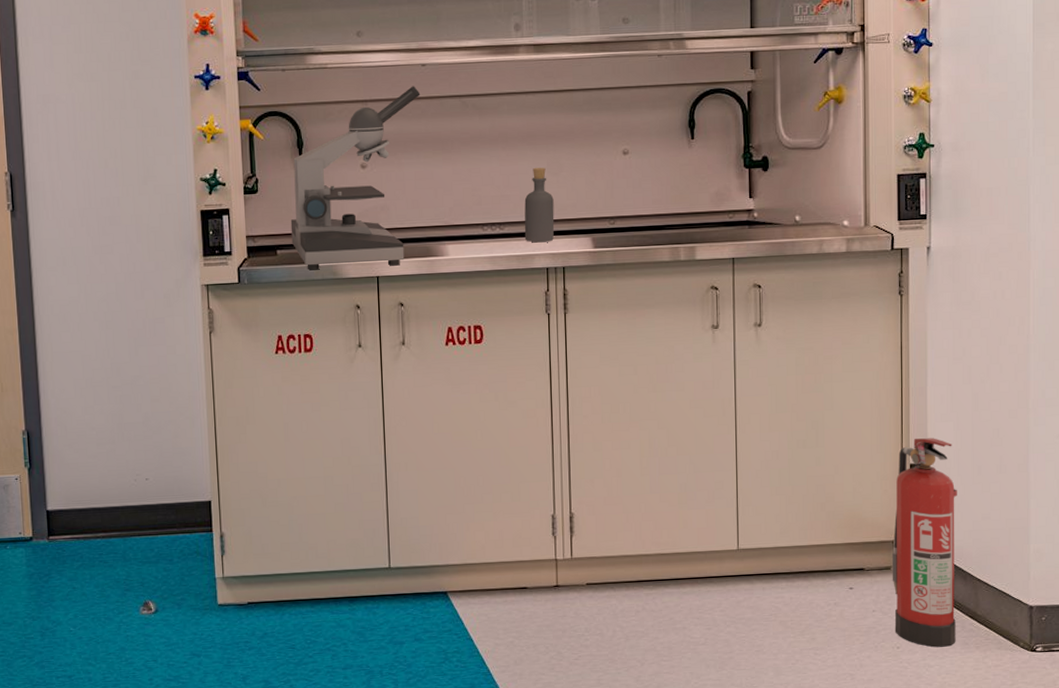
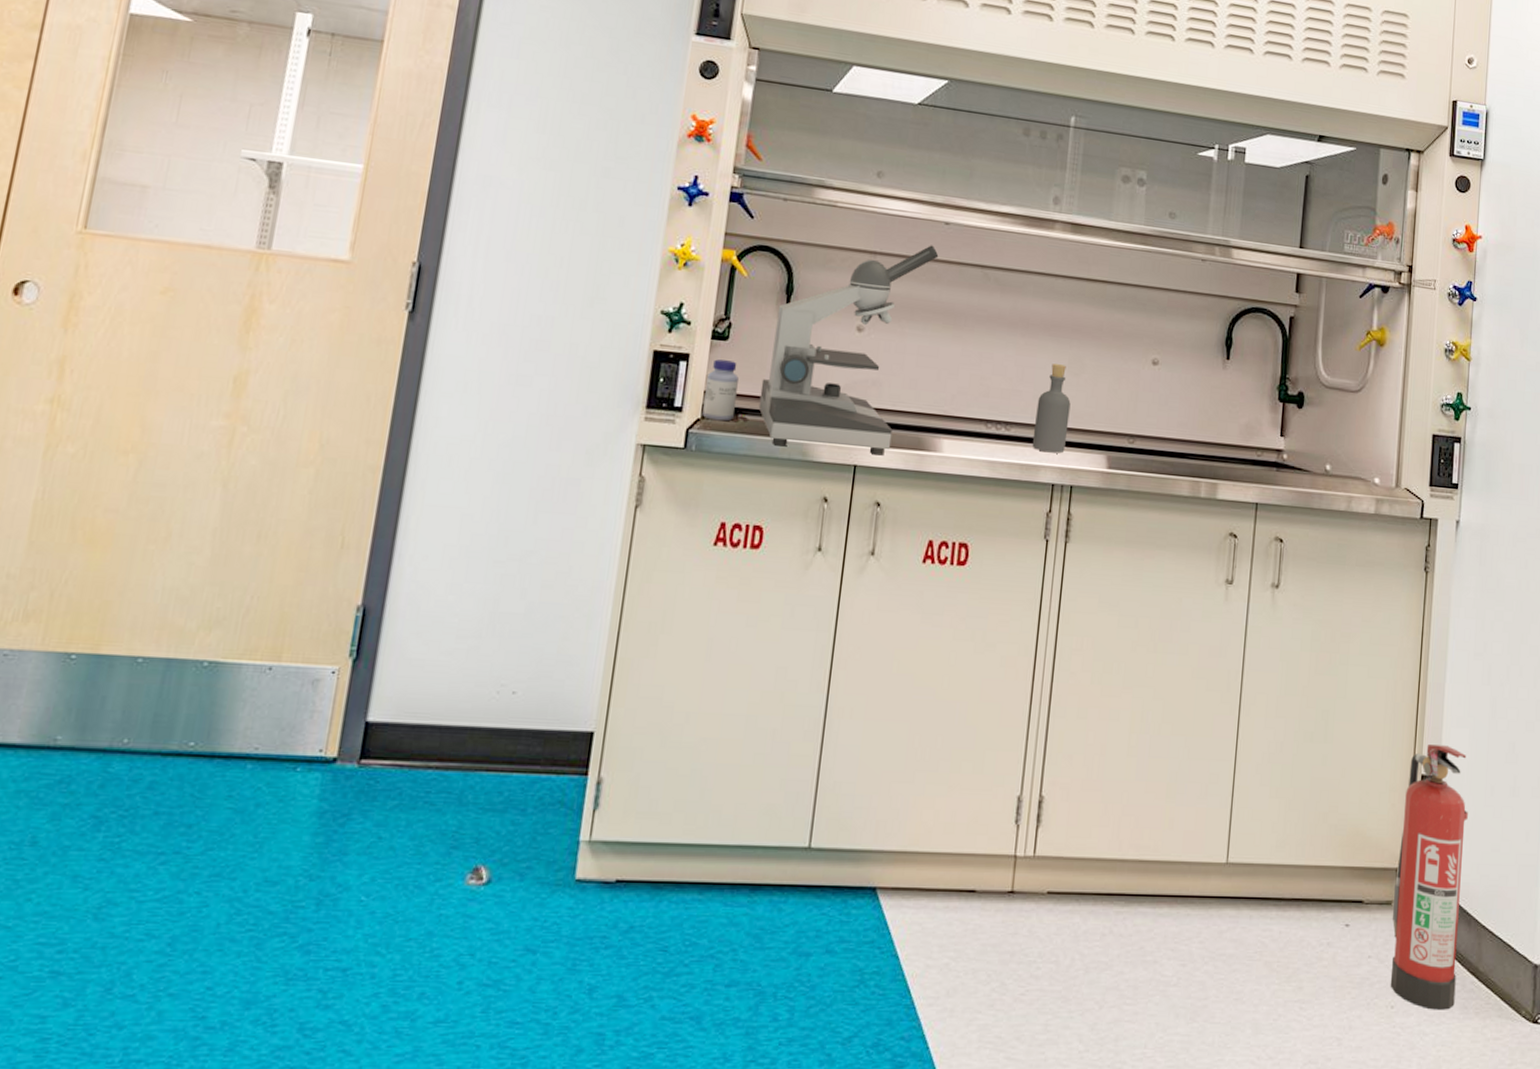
medicine bottle: none [246,209,285,258] -> present [702,359,748,423]

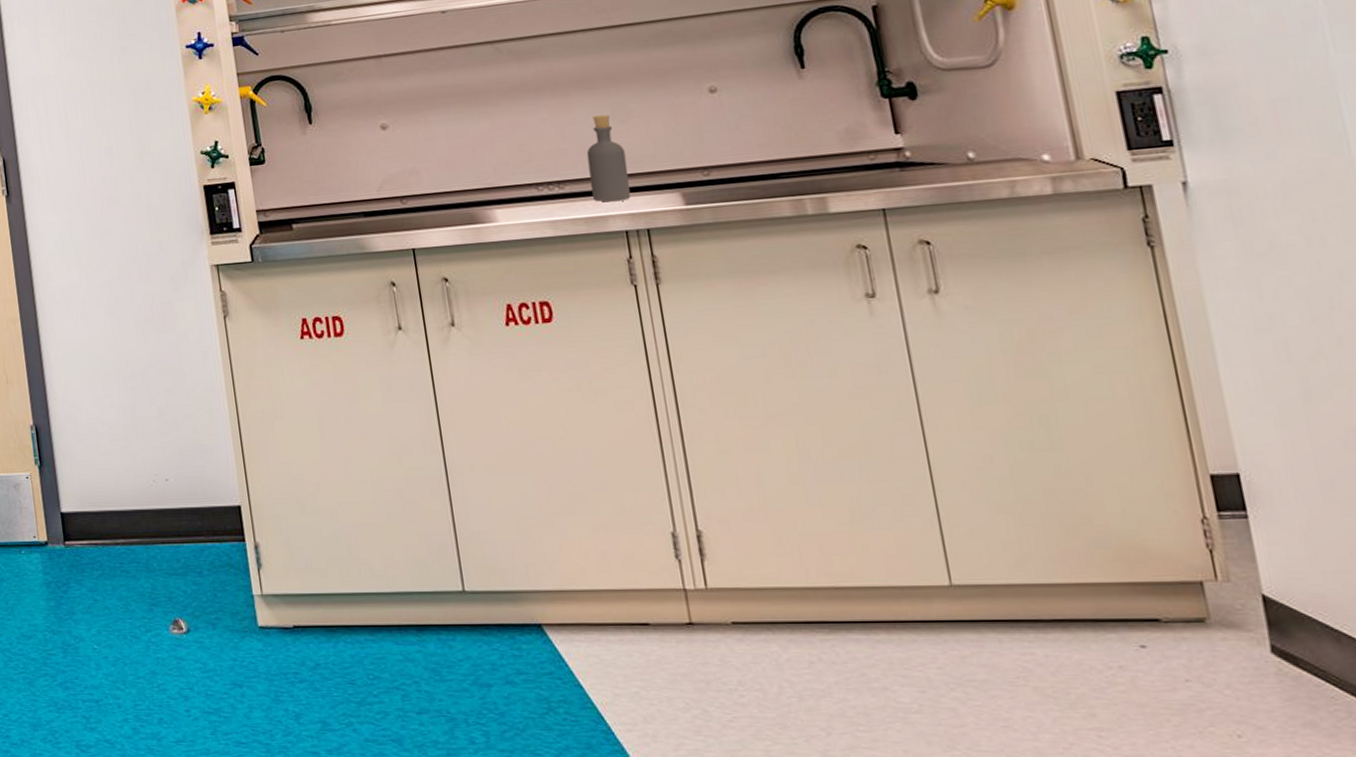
medicine bottle: present [702,359,748,423] -> none [255,180,302,234]
microscope: present [758,245,939,456] -> none [302,35,444,245]
fire extinguisher: present [1390,745,1468,1010] -> none [1187,438,1341,740]

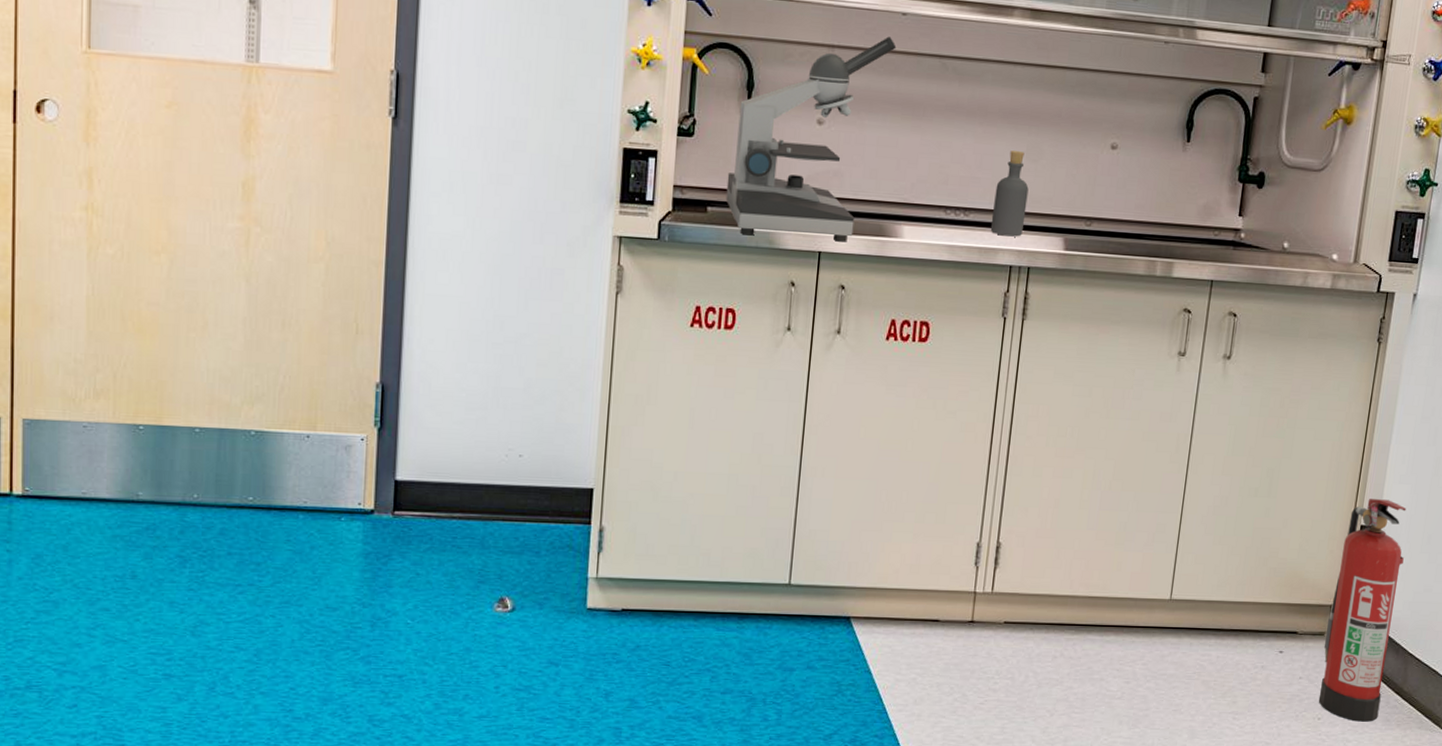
microscope: none [302,35,444,245] -> present [725,36,897,242]
fire extinguisher: none [1187,438,1341,740] -> present [1318,499,1407,722]

